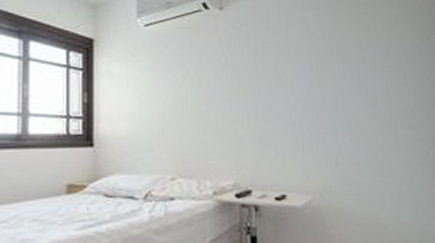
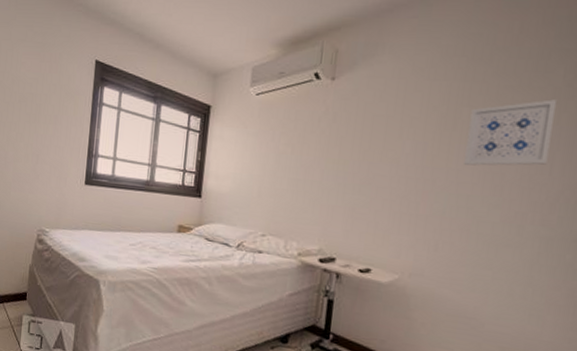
wall art: none [341,24,402,83] -> present [464,99,558,166]

